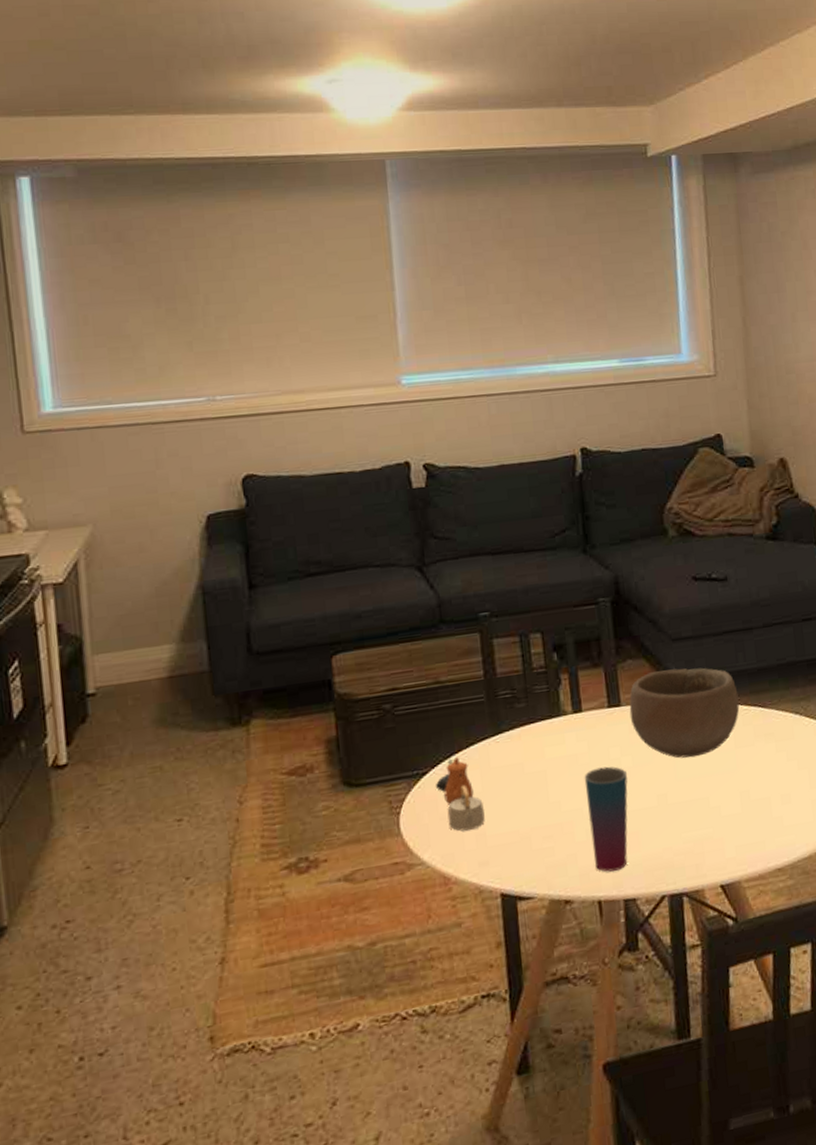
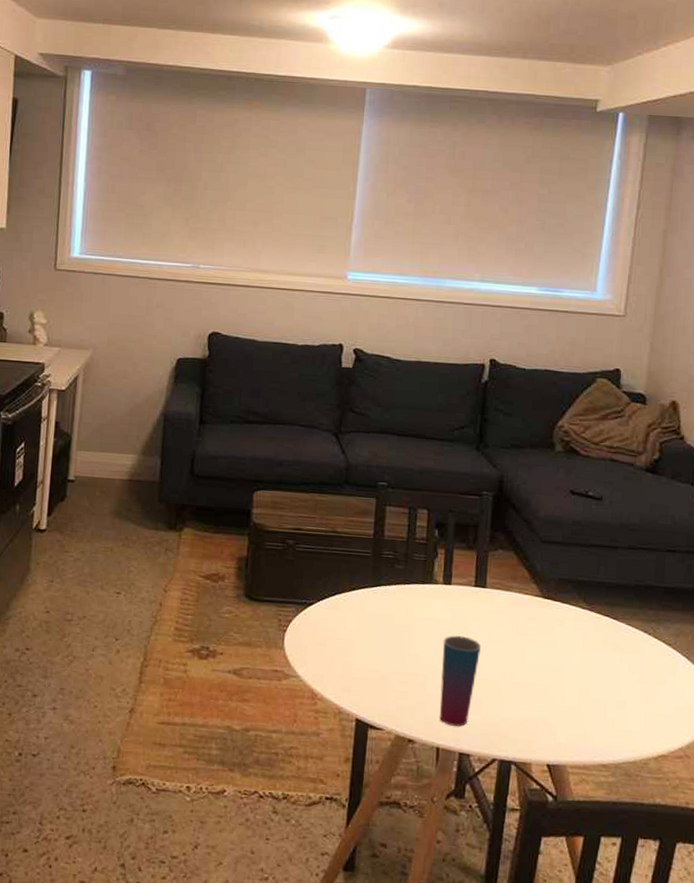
teapot: present [435,757,485,831] -> none [317,597,355,660]
bowl: present [629,667,740,758] -> none [492,565,594,648]

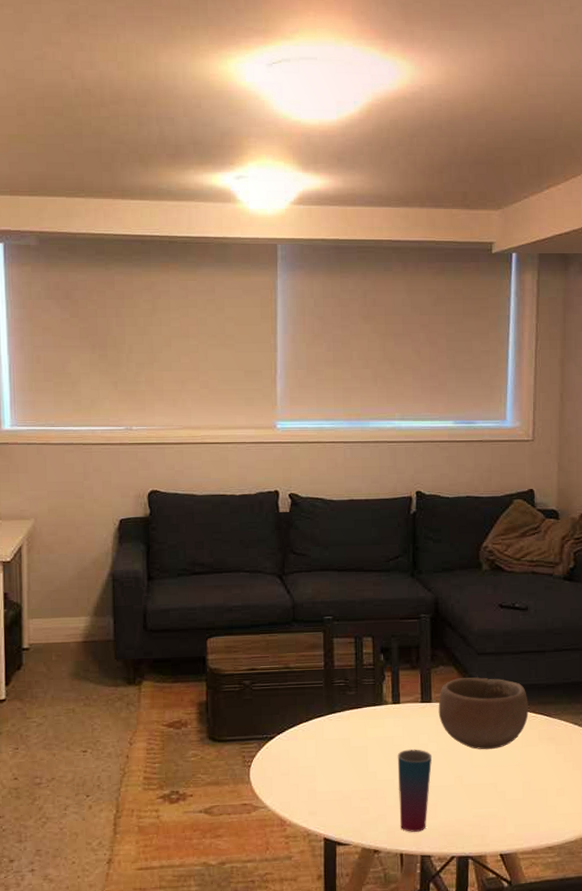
bowl: none [492,565,594,648] -> present [438,677,529,750]

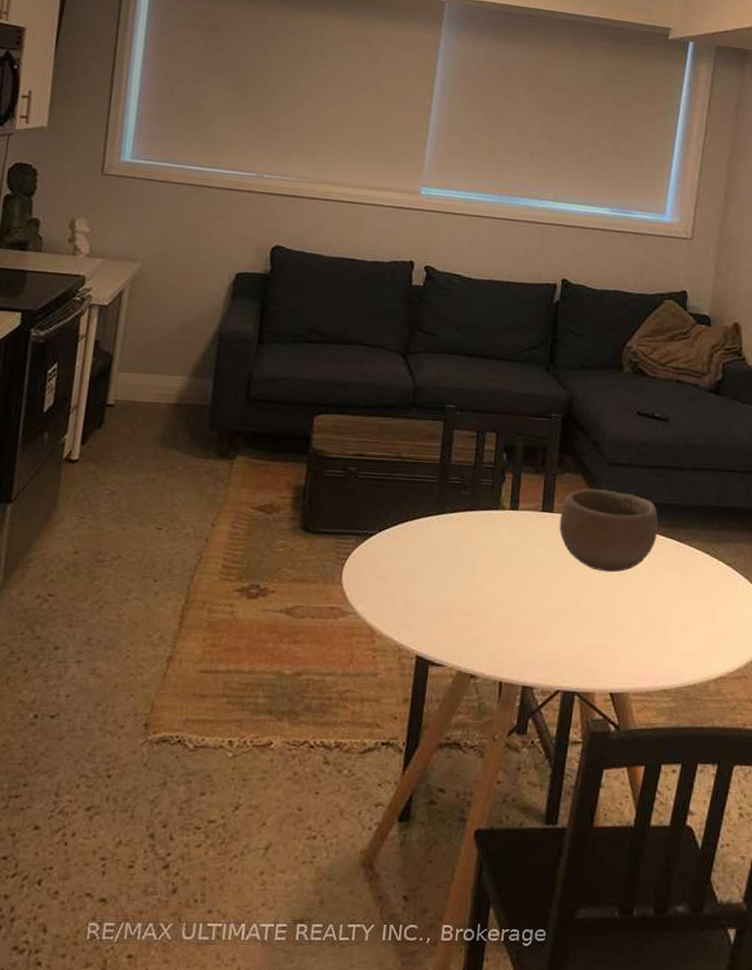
cup: present [397,749,433,832] -> none [503,563,548,658]

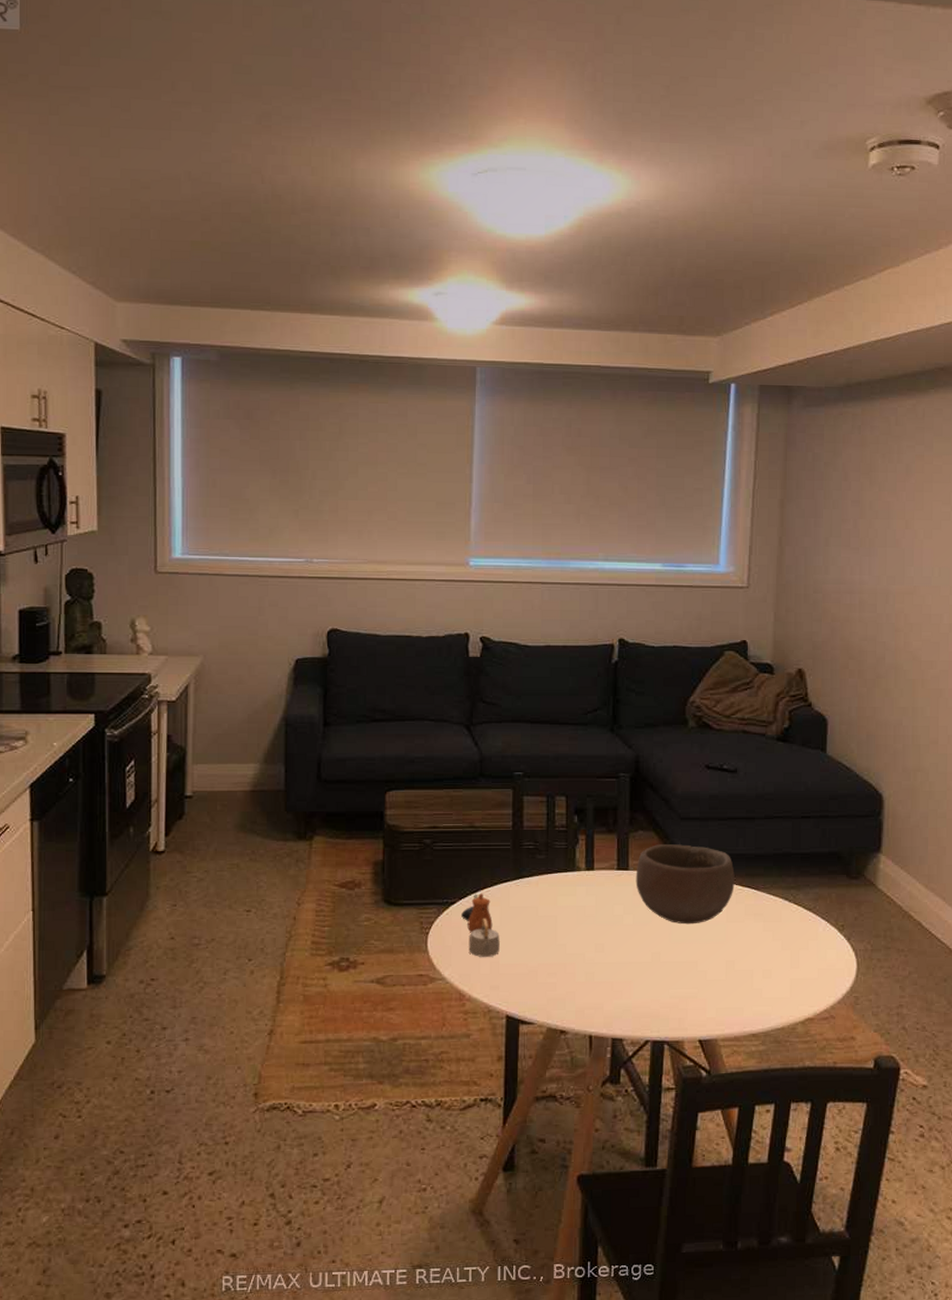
teapot: none [379,526,417,593] -> present [460,893,500,957]

